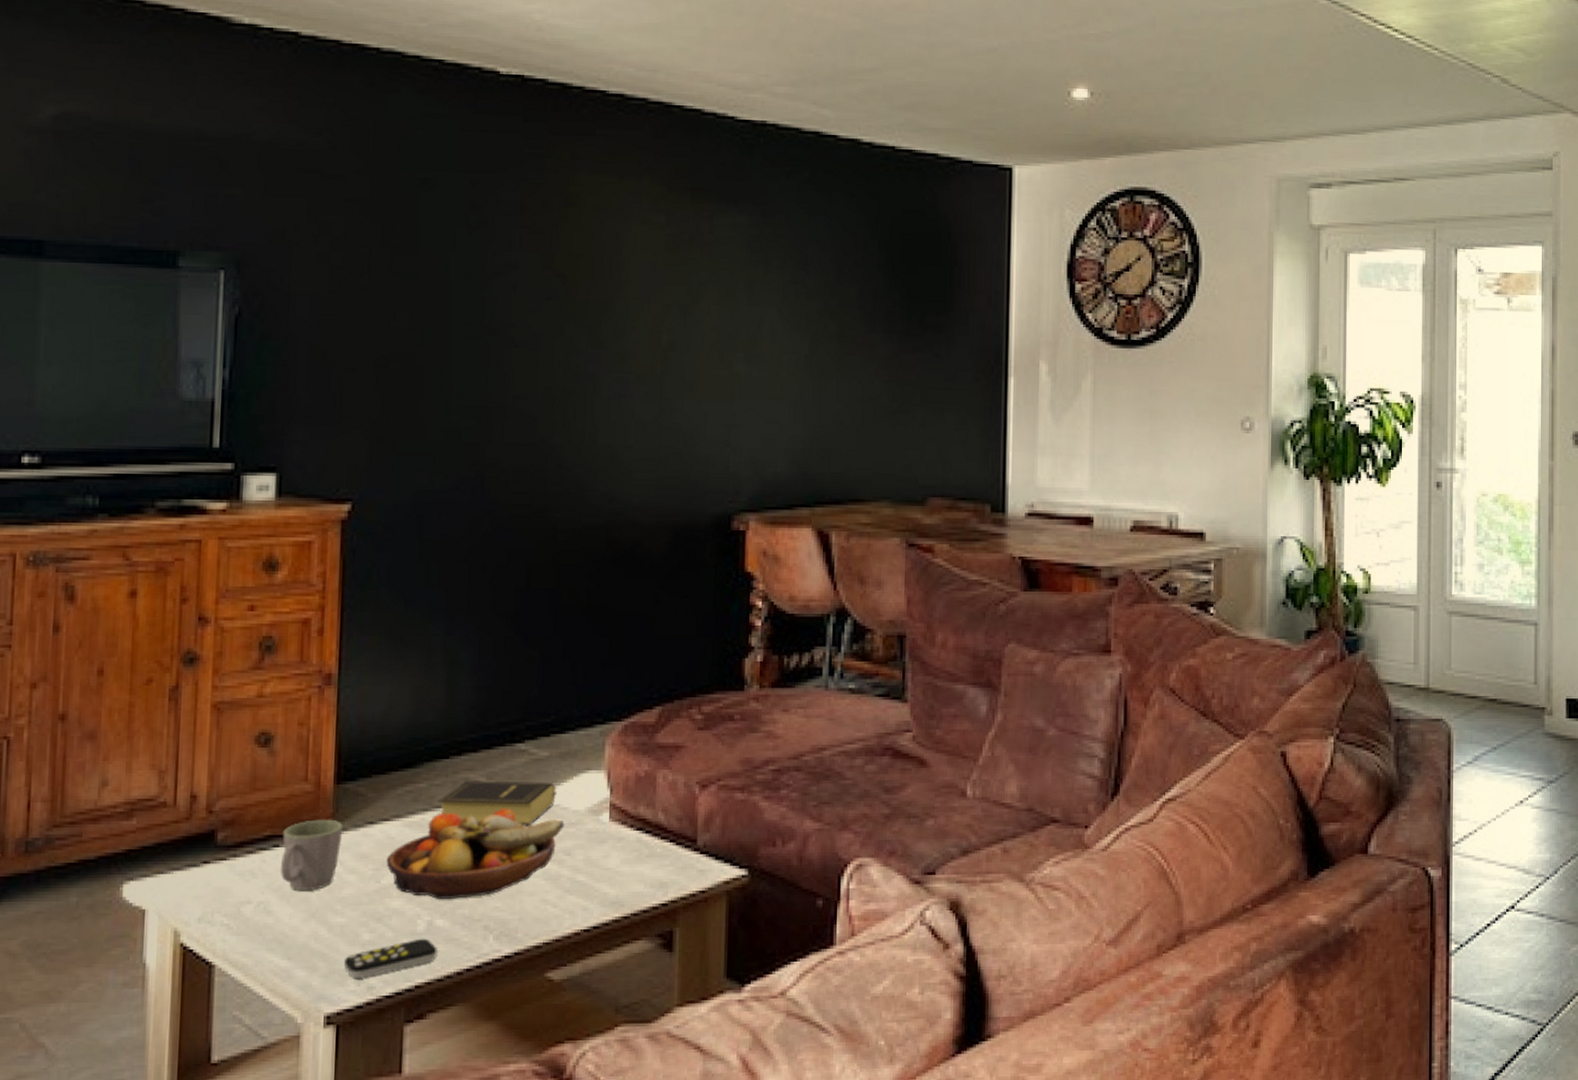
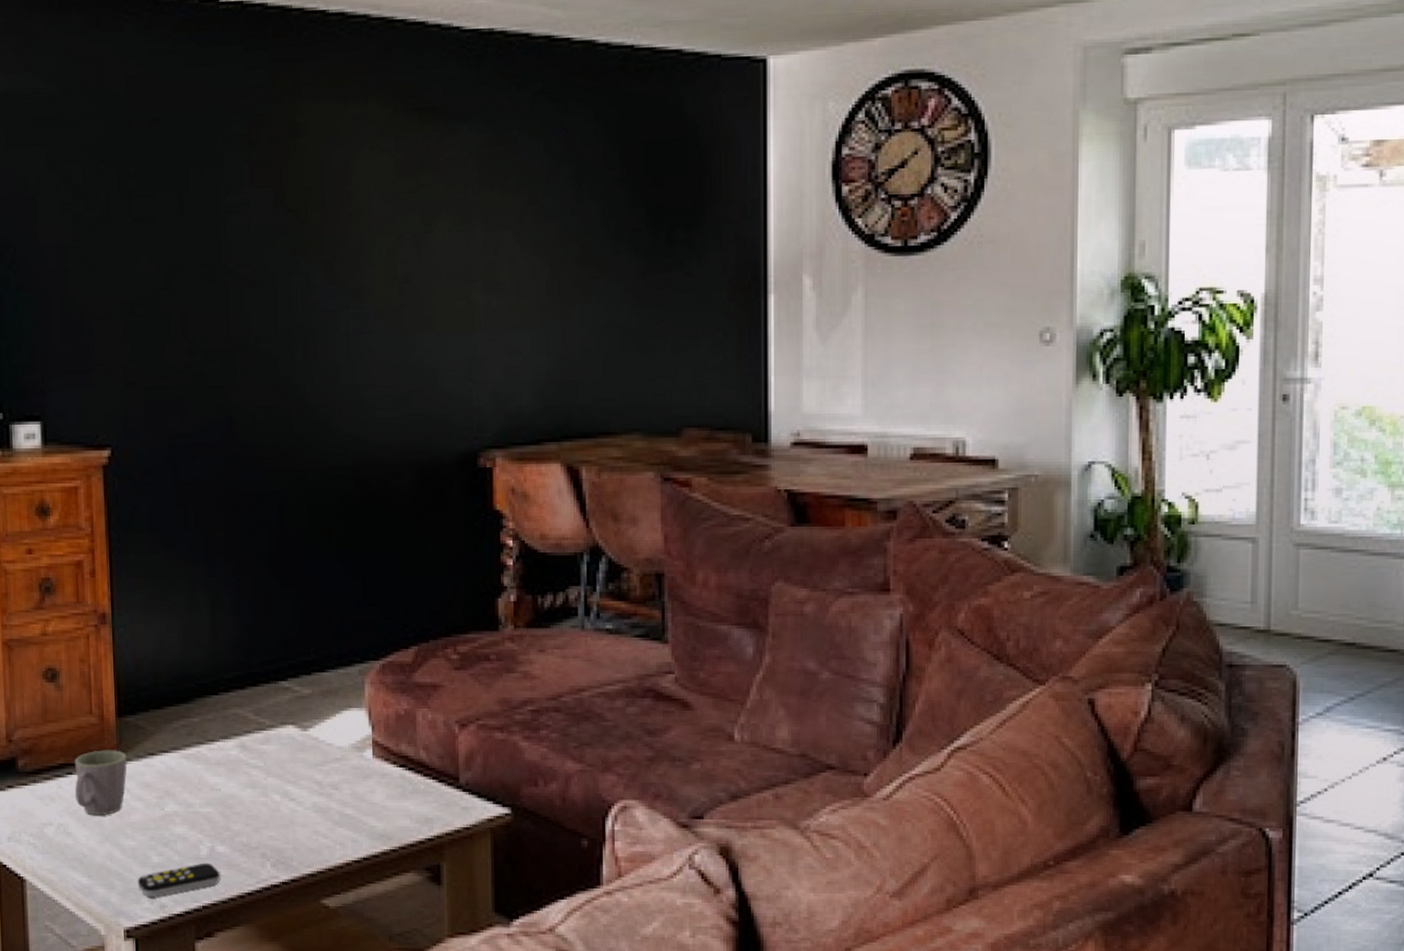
fruit bowl: present [386,809,565,899] -> none [168,744,331,827]
book: present [438,779,558,827] -> none [210,715,322,761]

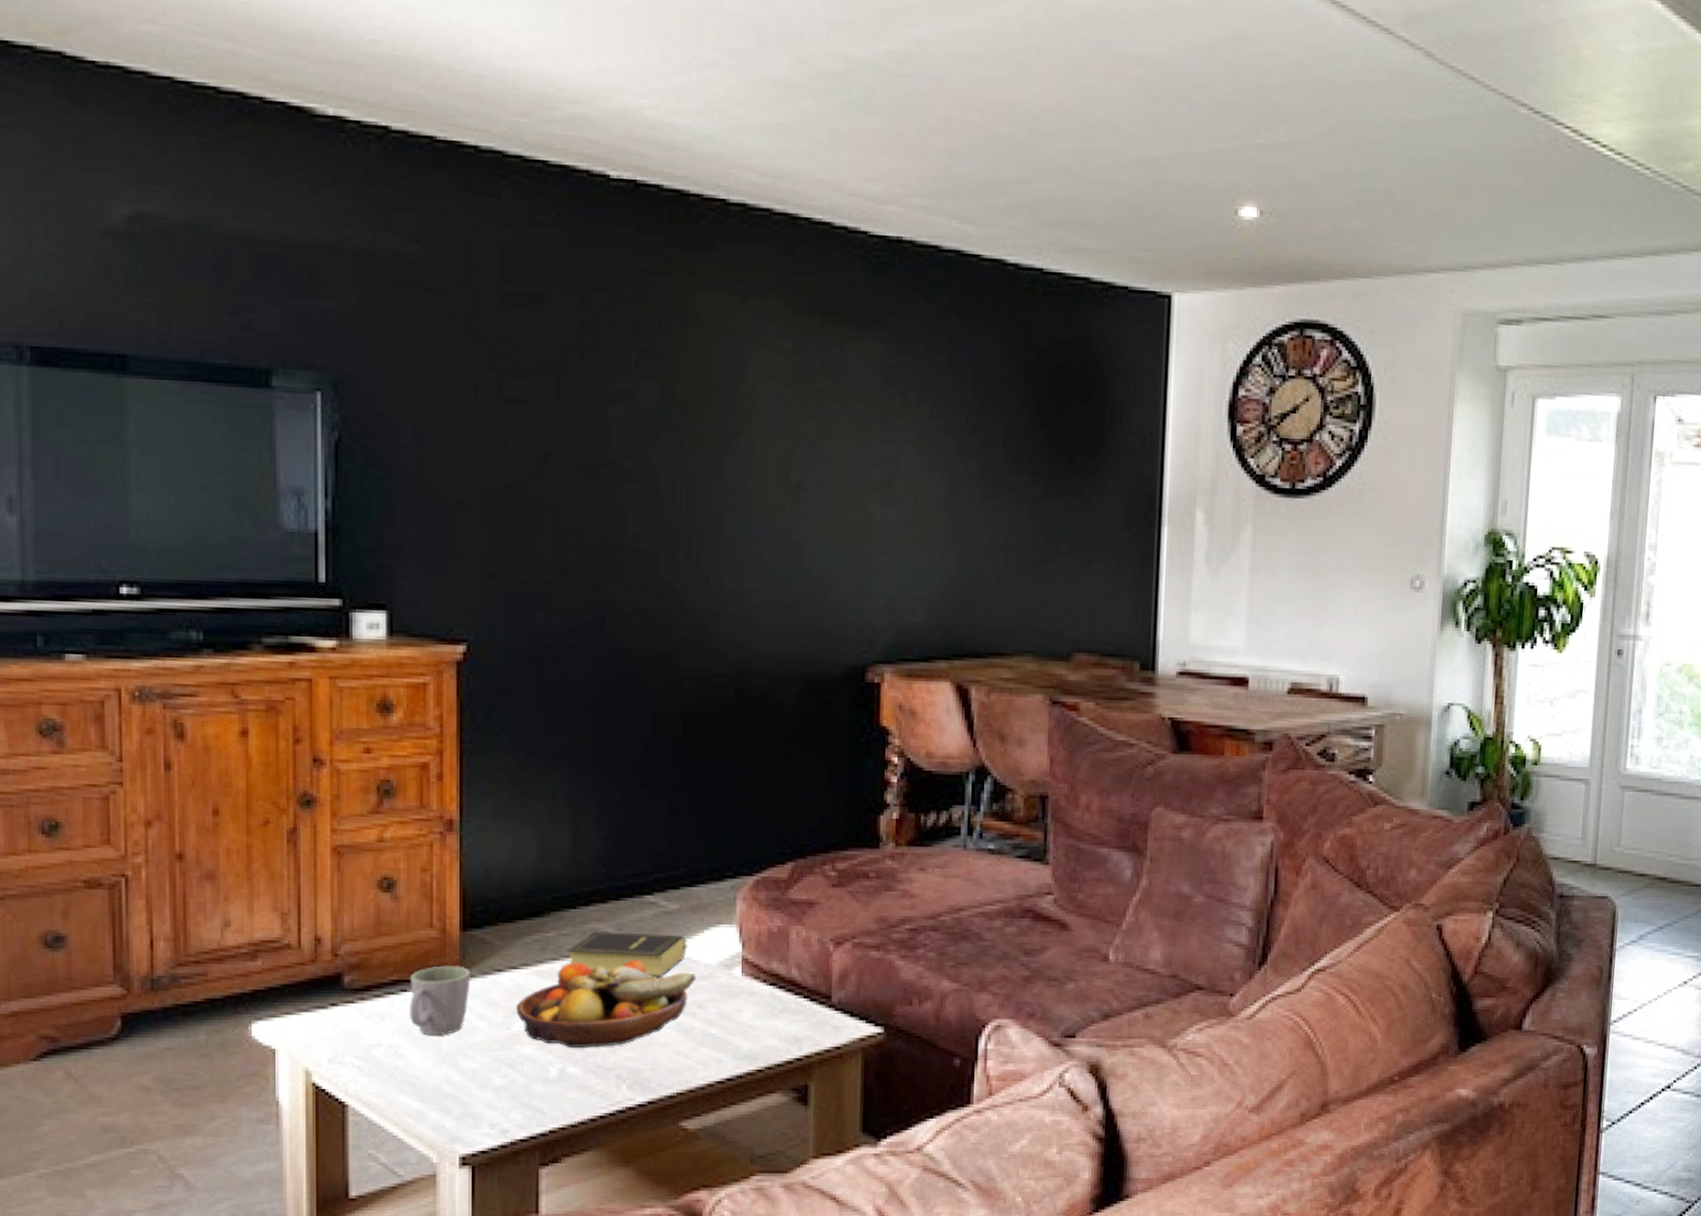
remote control: present [137,862,221,898] -> none [476,1085,570,1123]
fruit bowl: none [168,744,331,827] -> present [515,961,696,1048]
book: none [210,715,322,761] -> present [566,930,688,979]

